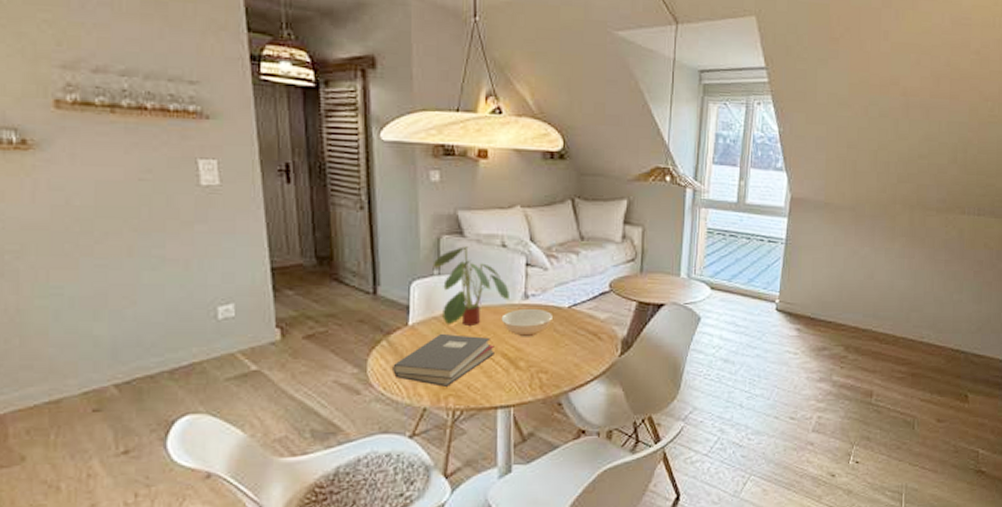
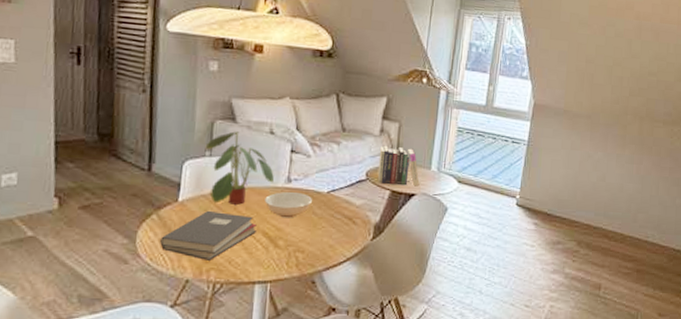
books: none [622,252,669,296] -> present [377,145,420,187]

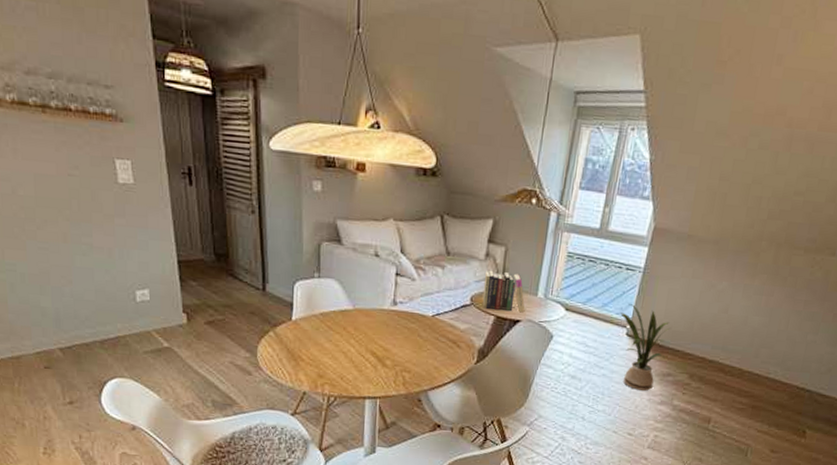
hardback book: present [160,211,257,261] -> none [278,330,365,376]
plant: present [205,131,274,205] -> none [313,253,380,325]
bowl: present [264,191,312,218] -> none [372,314,417,340]
house plant: none [510,175,556,260] -> present [620,304,670,391]

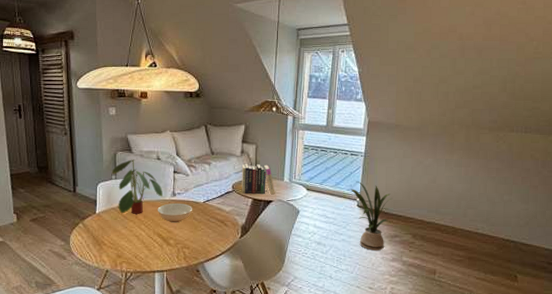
plant: none [313,253,380,325] -> present [111,159,163,214]
bowl: none [372,314,417,340] -> present [157,202,192,223]

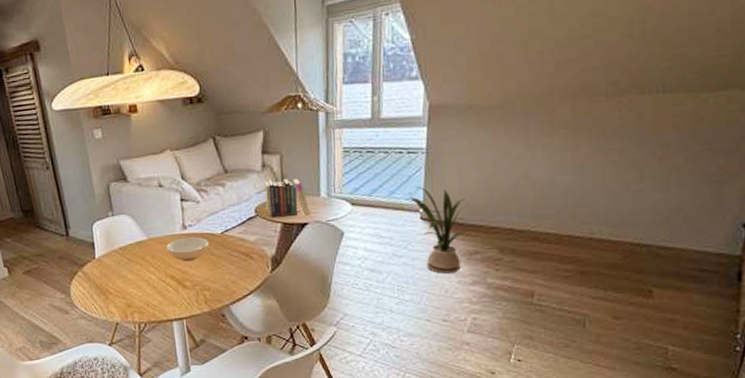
plant: present [111,159,163,214] -> none [106,190,171,256]

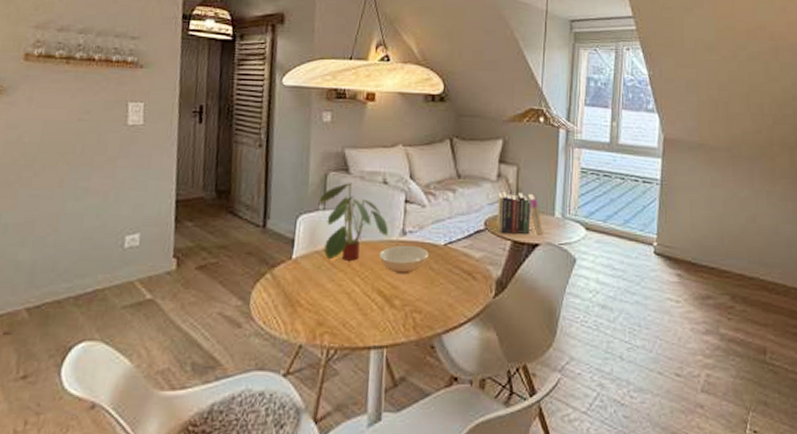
plant: none [106,190,171,256] -> present [318,183,388,261]
house plant: present [410,187,468,274] -> none [644,219,701,318]

